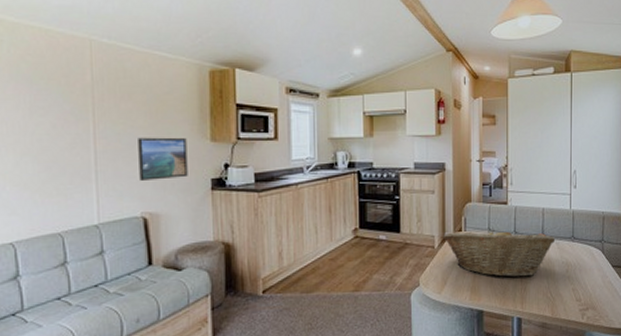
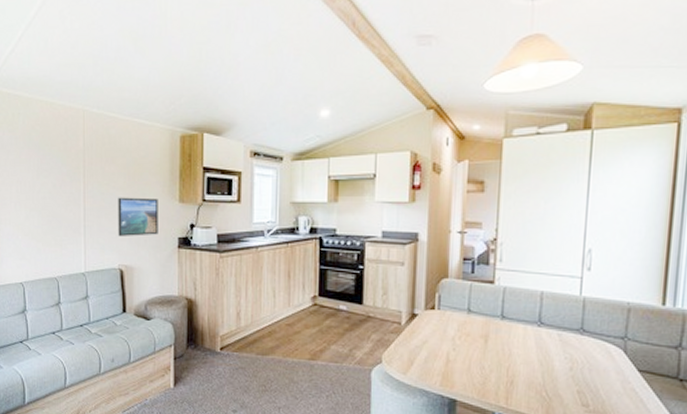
fruit basket: present [443,227,556,278] -> none [412,308,557,369]

